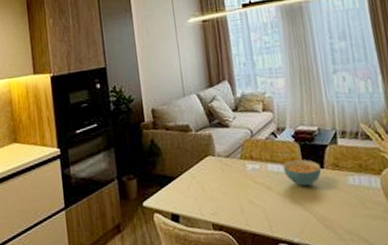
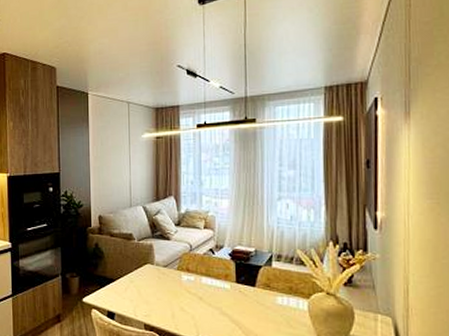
cereal bowl: present [282,159,322,187] -> none [216,276,253,301]

